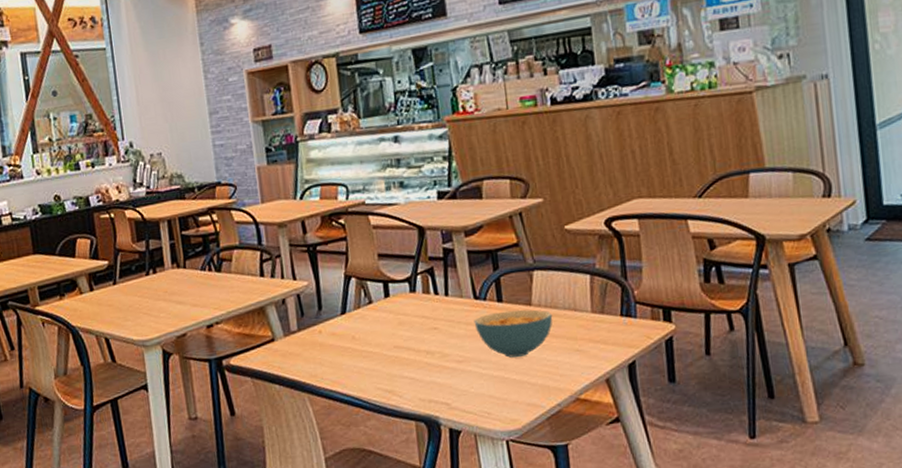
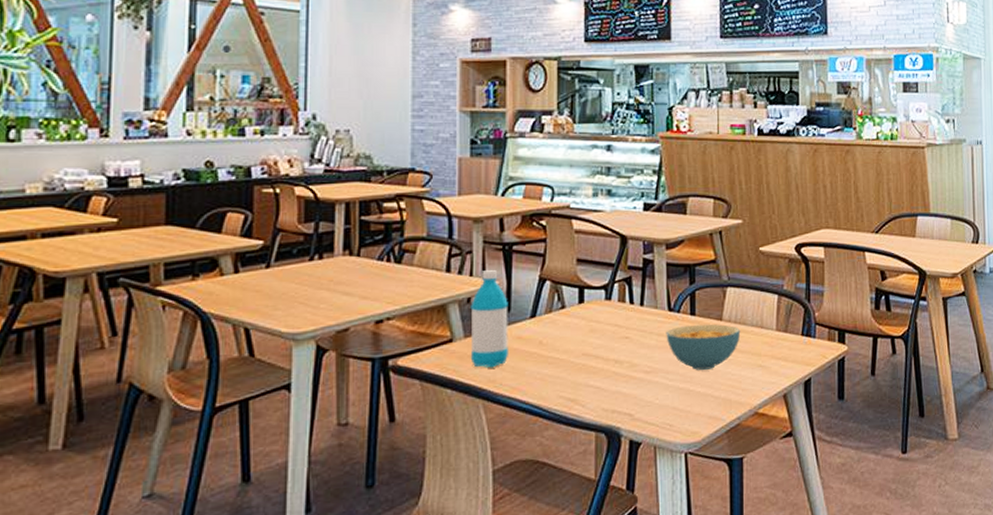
water bottle: none [285,271,325,364] -> present [470,270,508,368]

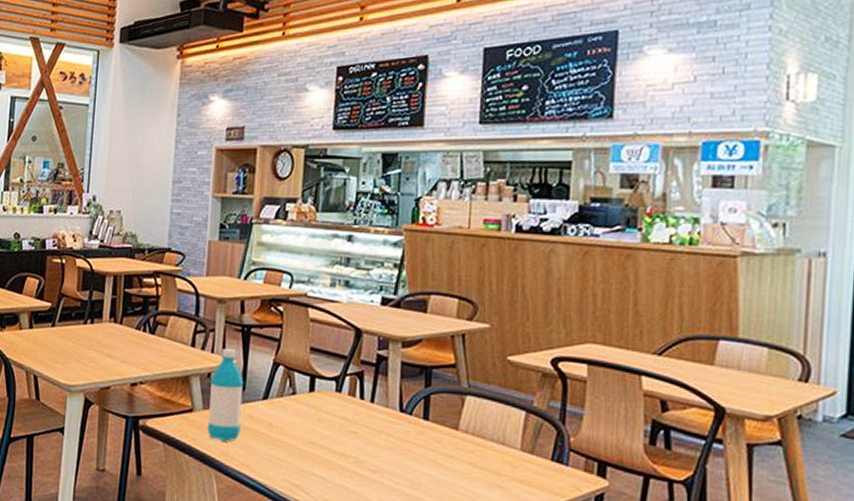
cereal bowl: present [666,324,741,370] -> none [395,429,479,480]

